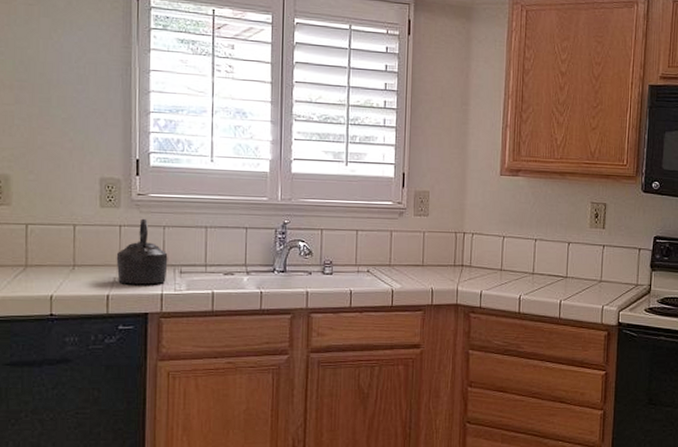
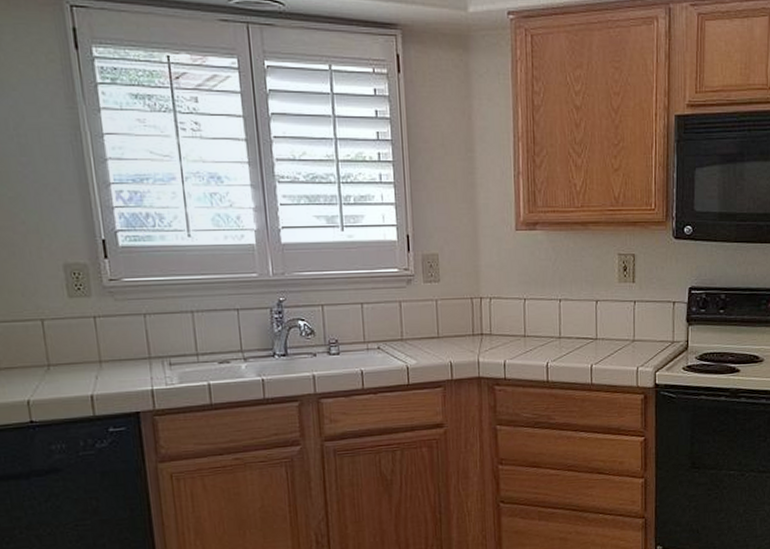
kettle: present [116,218,168,285] -> none [94,306,155,382]

